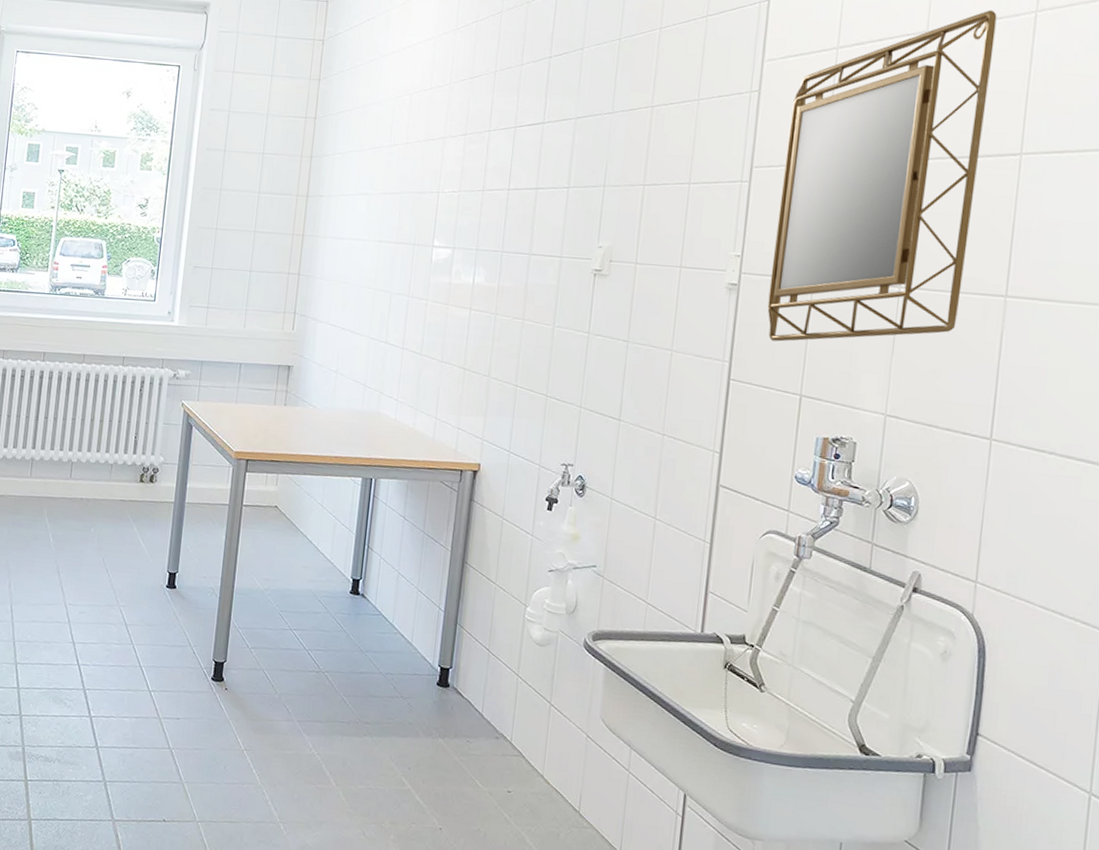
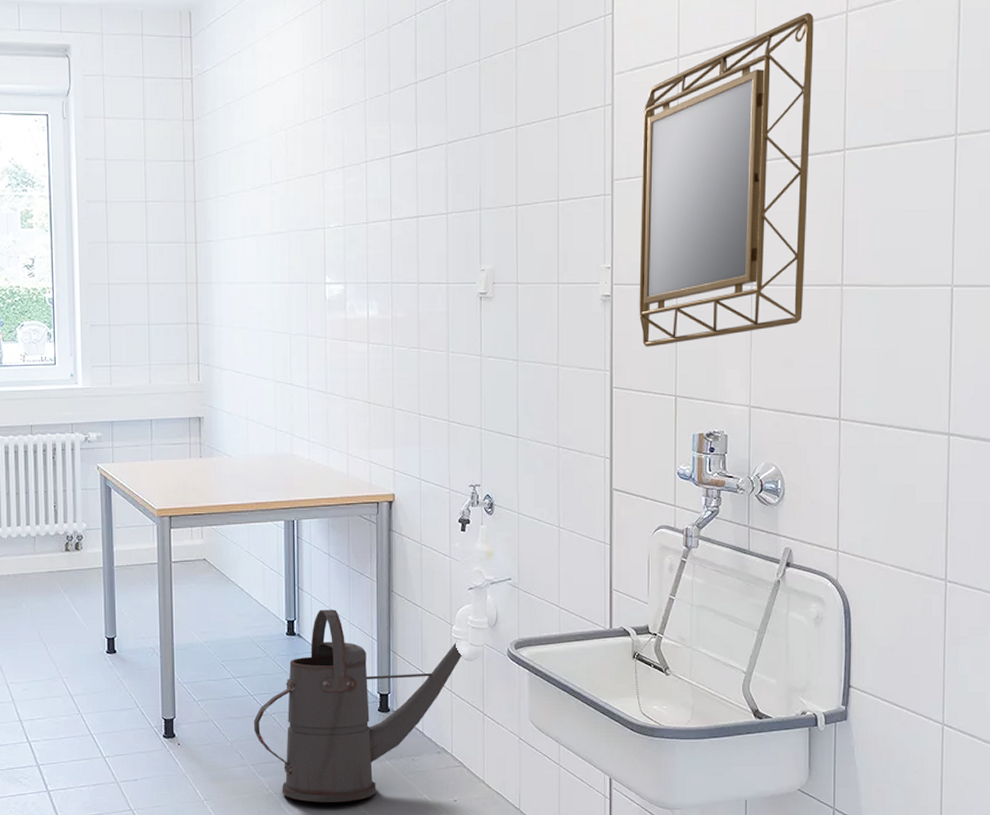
watering can: none [304,572,535,775] -> present [253,609,463,803]

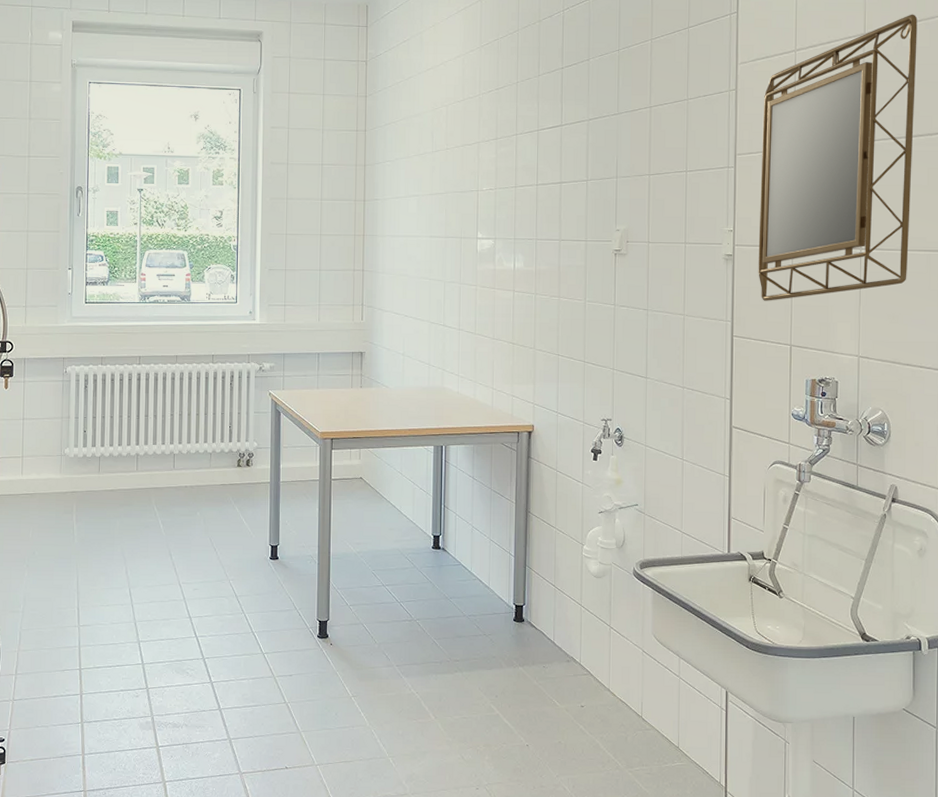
watering can: present [253,609,463,803] -> none [399,526,592,704]

